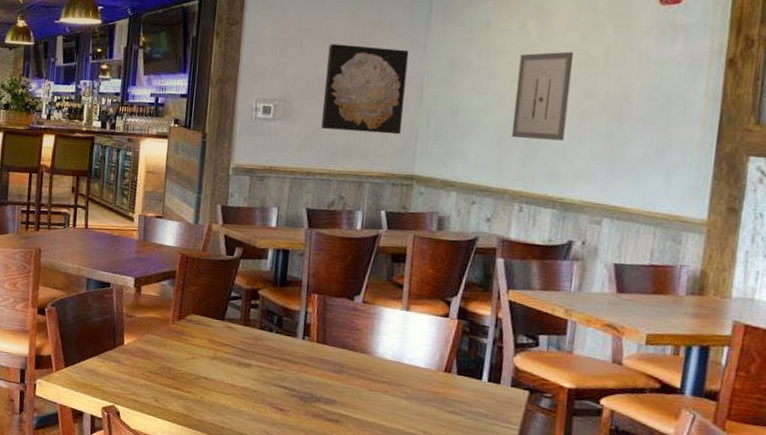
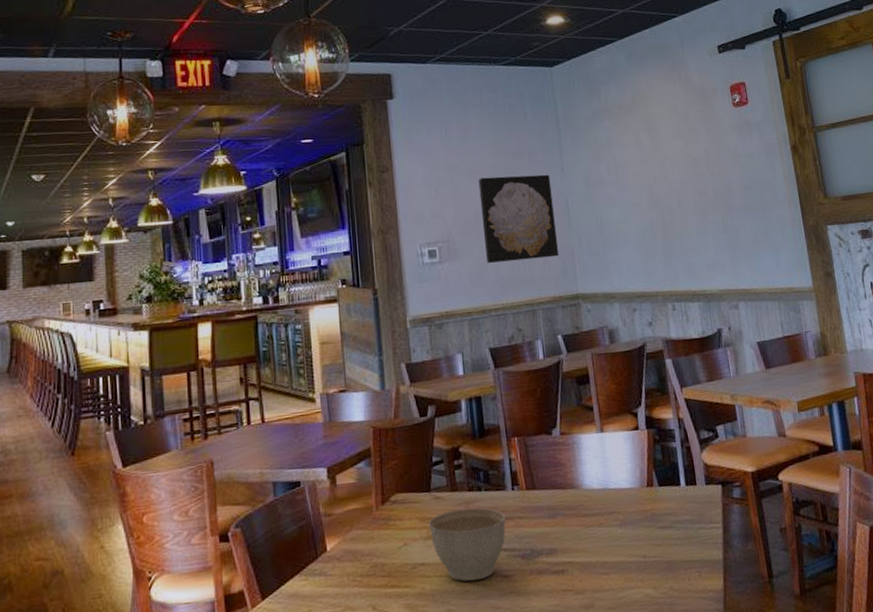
planter bowl: none [216,341,291,406] -> present [428,507,506,581]
wall art: present [512,51,574,141] -> none [641,156,692,242]

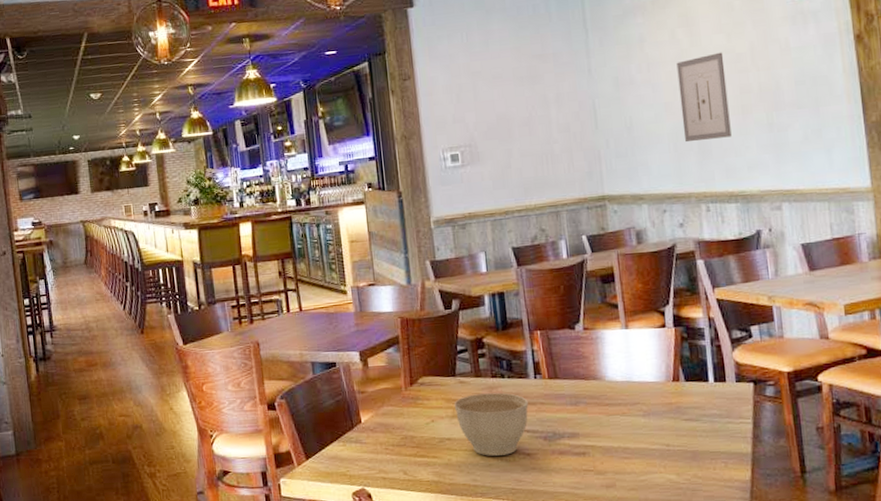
wall art: present [478,174,559,263] -> none [501,76,585,166]
wall art: none [641,156,692,242] -> present [676,52,732,143]

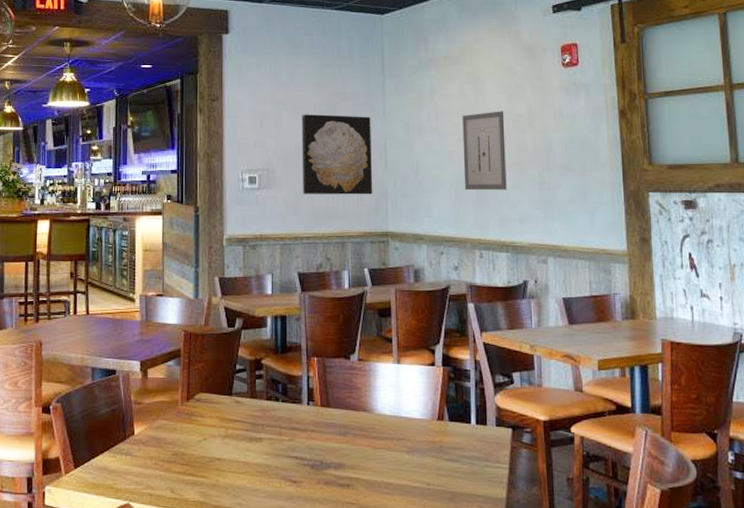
planter bowl: present [454,392,528,456] -> none [227,415,299,481]
wall art: none [501,76,585,166] -> present [302,114,373,195]

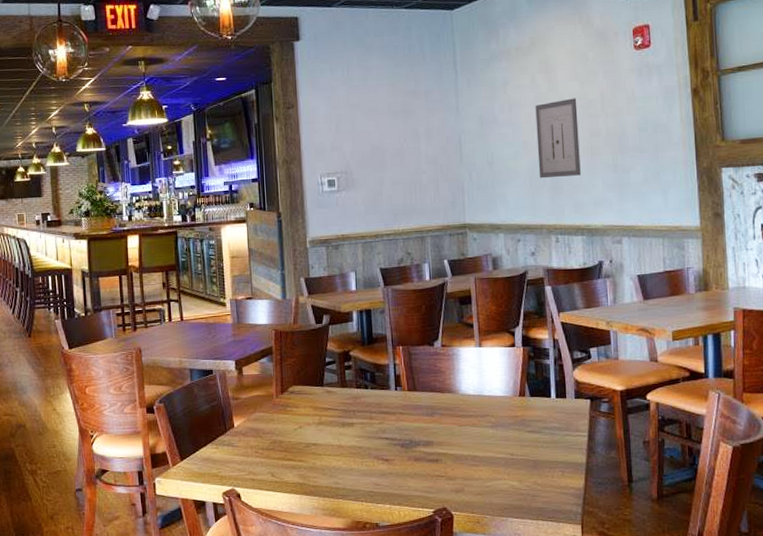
wall art: present [302,114,373,195] -> none [376,113,450,193]

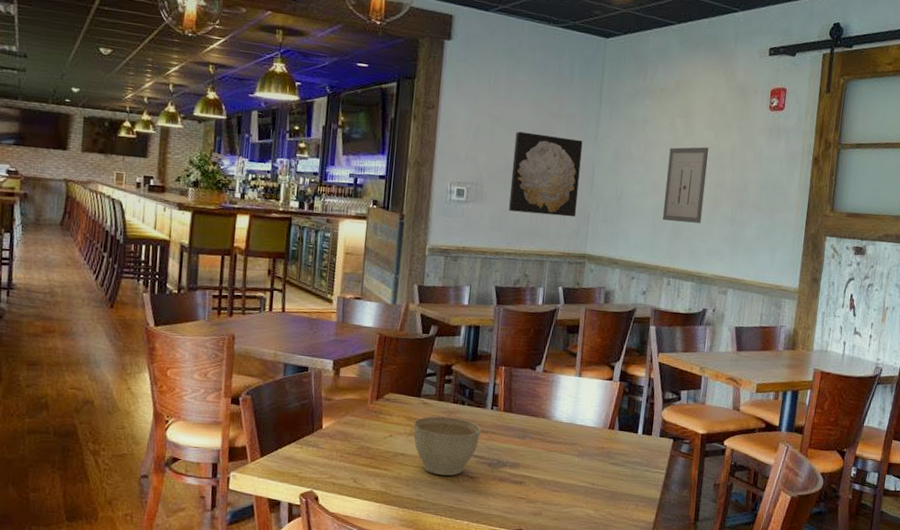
planter bowl: none [320,402,389,461] -> present [413,416,481,476]
wall art: none [376,113,450,193] -> present [509,131,583,218]

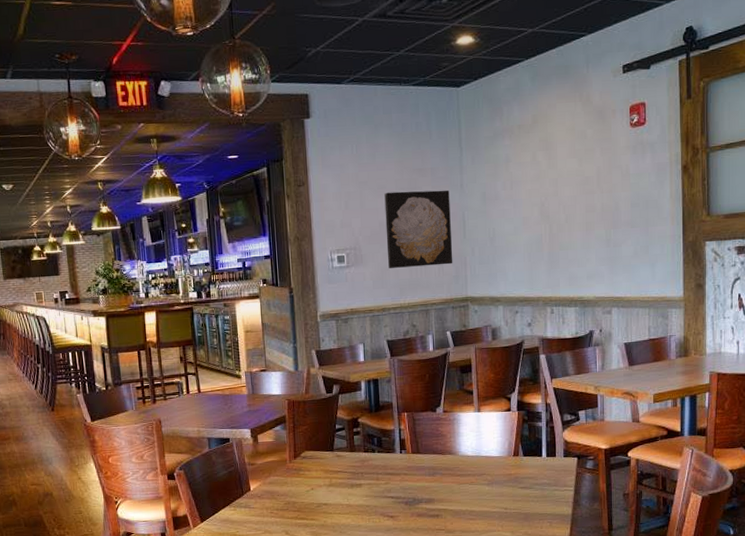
planter bowl: present [413,416,481,476] -> none [331,465,394,518]
wall art: present [663,147,709,224] -> none [535,175,576,253]

